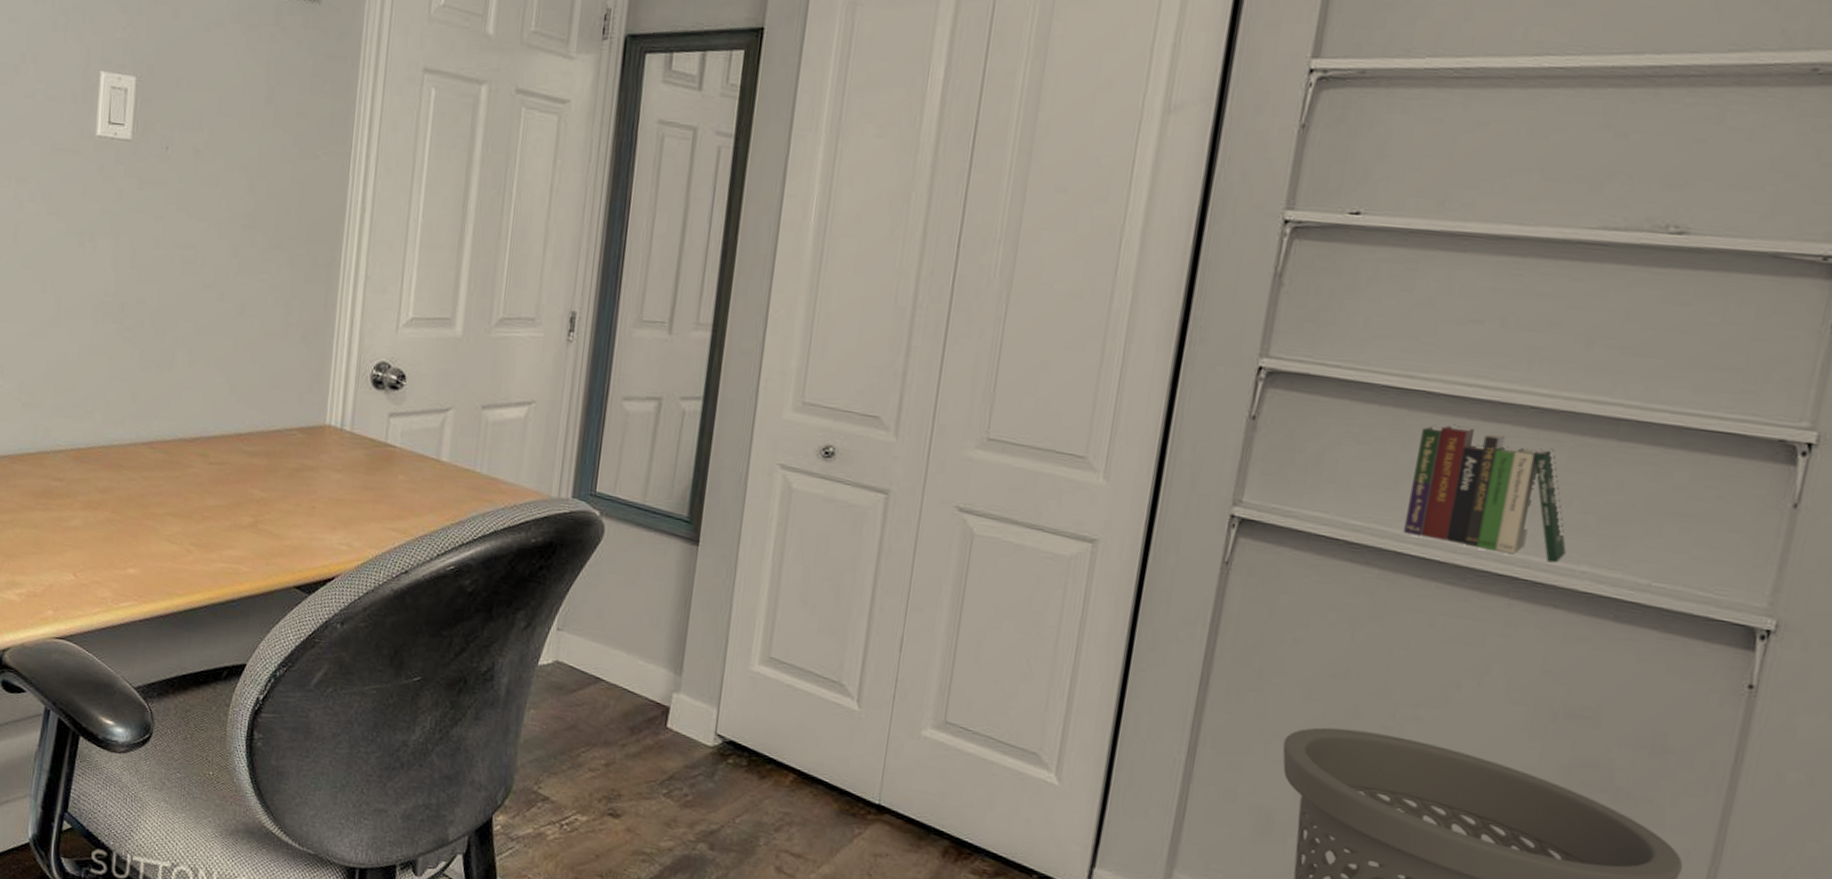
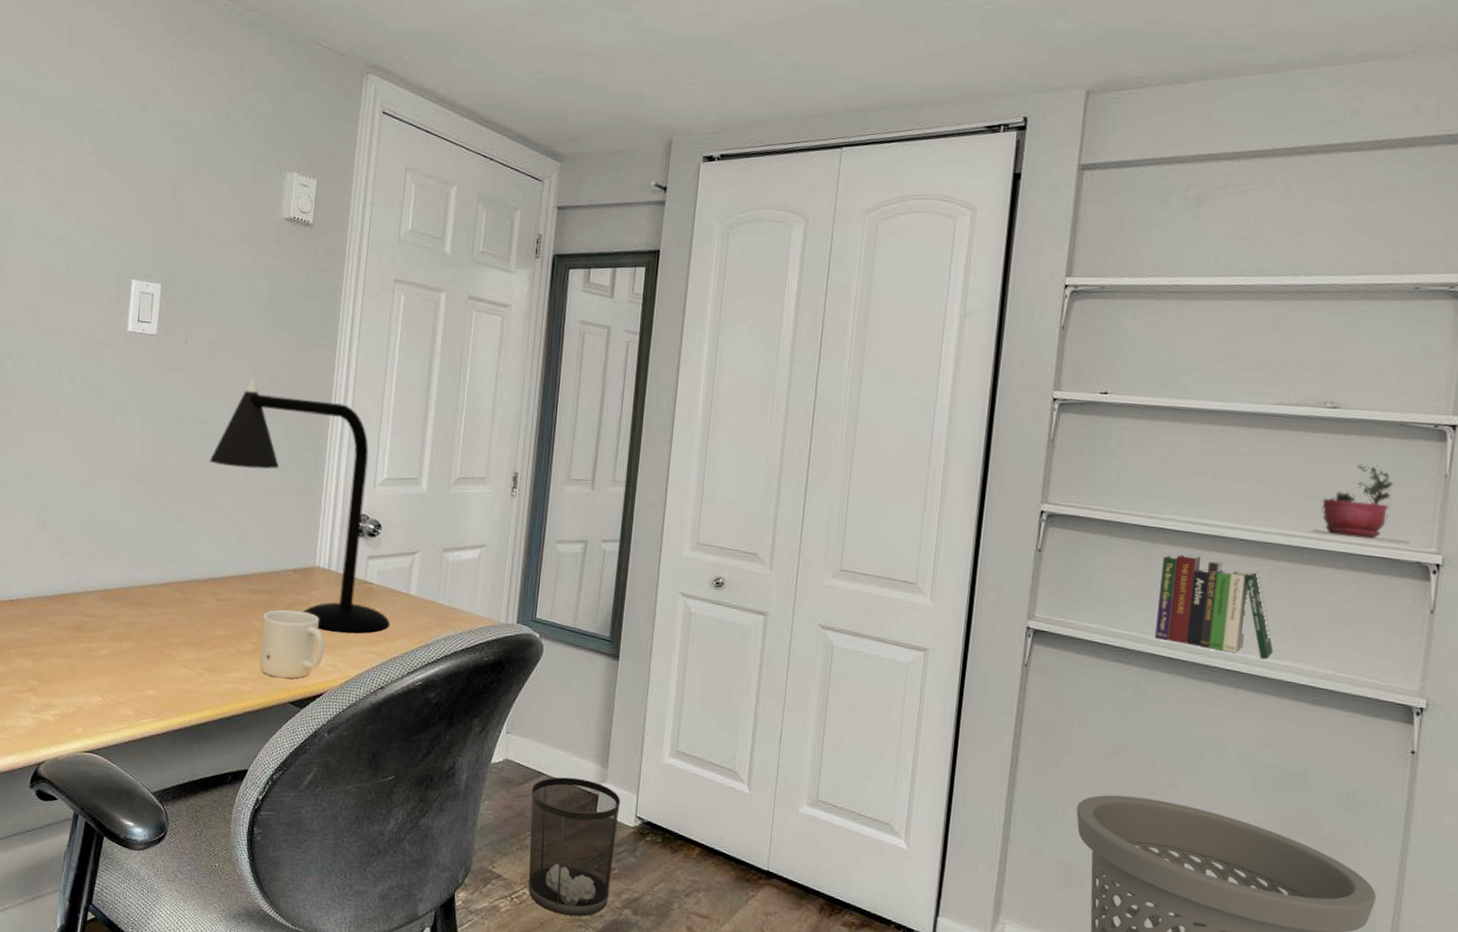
desk lamp: none [196,190,415,506] -> present [209,375,390,633]
mug: none [259,476,337,559] -> present [259,609,325,679]
waste bin: none [581,684,697,850] -> present [528,777,621,917]
succulent plant: none [1630,309,1774,416] -> present [1309,464,1411,544]

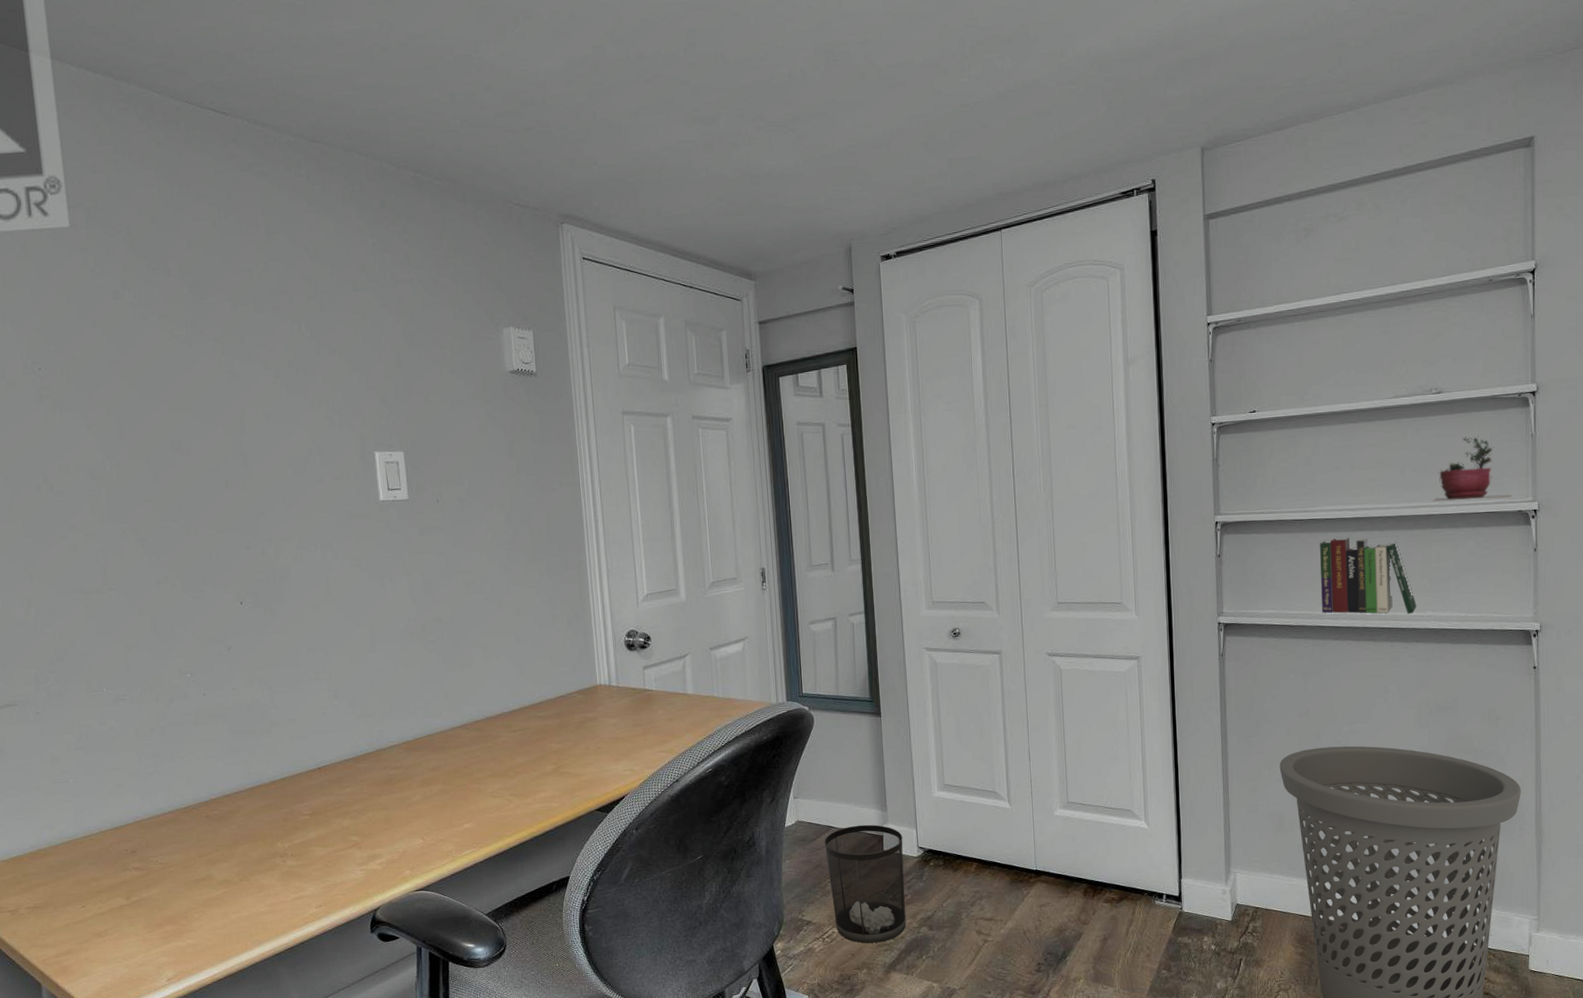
desk lamp: present [209,375,390,633] -> none [480,521,673,740]
mug: present [259,609,325,679] -> none [557,727,619,791]

